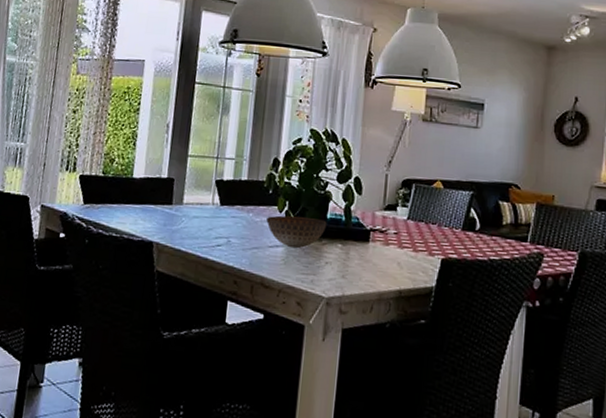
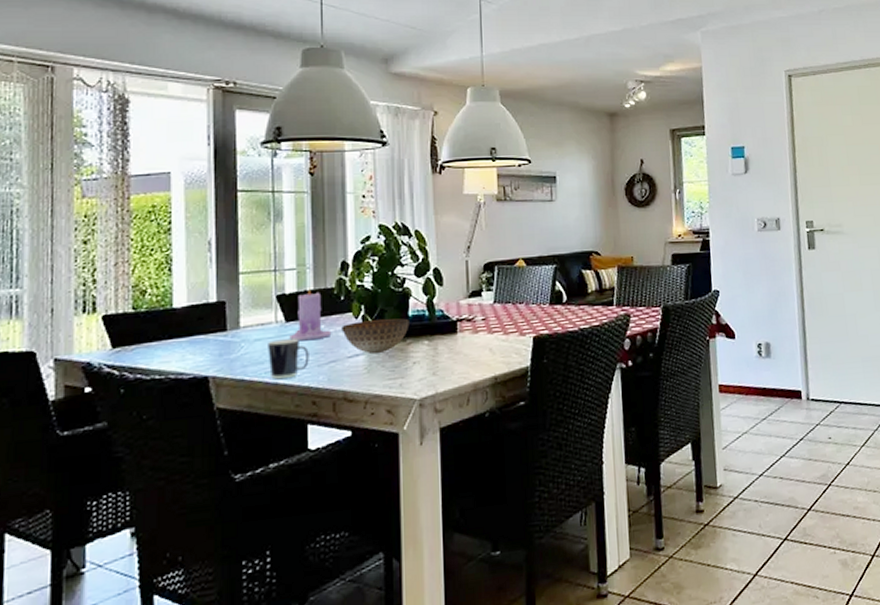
mug: none [202,219,237,257] -> present [268,338,309,380]
candle: none [222,178,258,226] -> present [289,288,332,341]

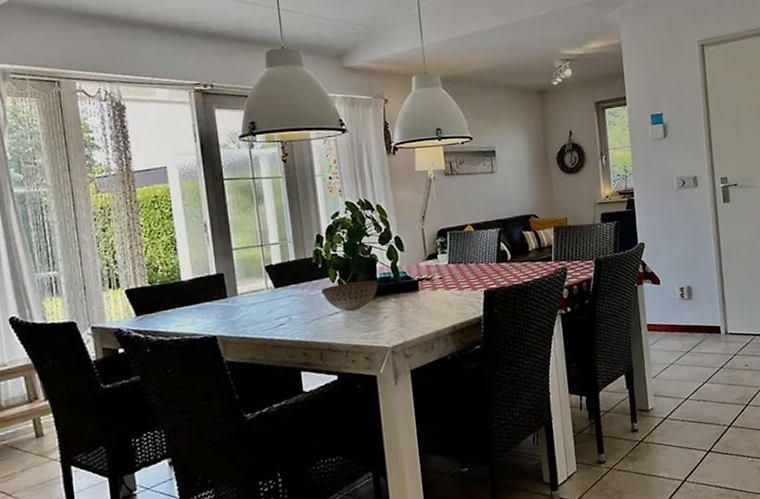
mug: present [268,338,309,380] -> none [262,301,297,336]
candle: present [289,288,332,341] -> none [279,258,314,304]

